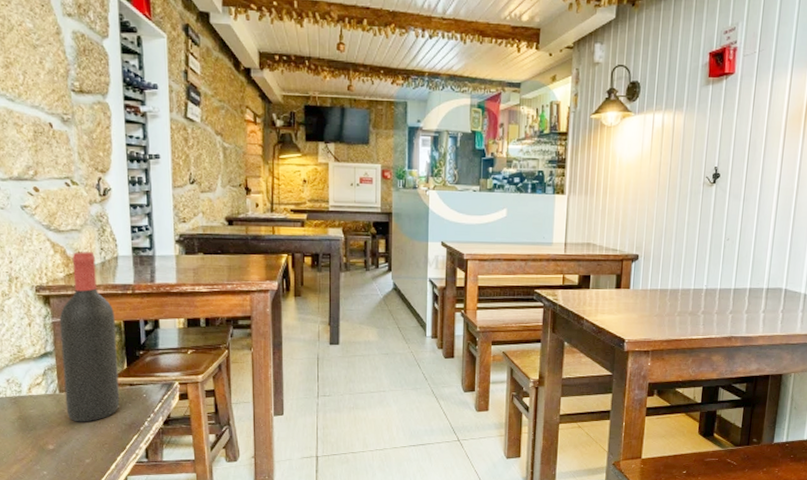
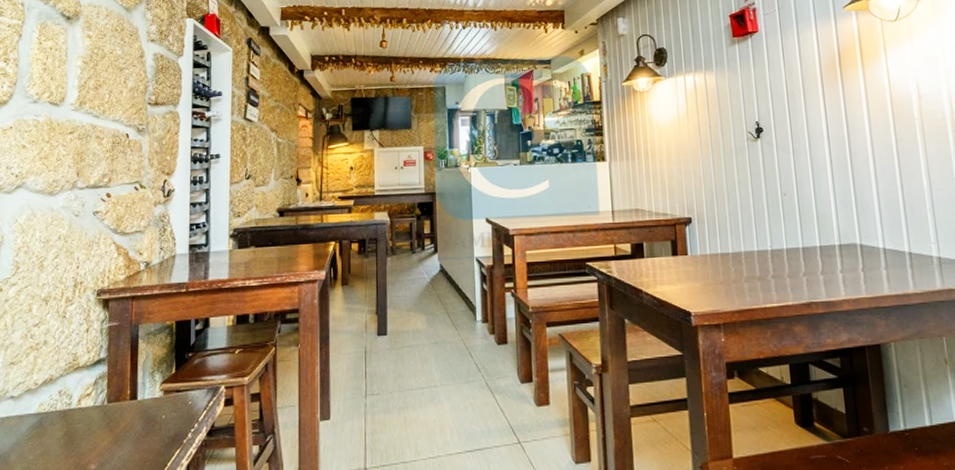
wine bottle: present [59,252,120,422] -> none [112,252,168,437]

